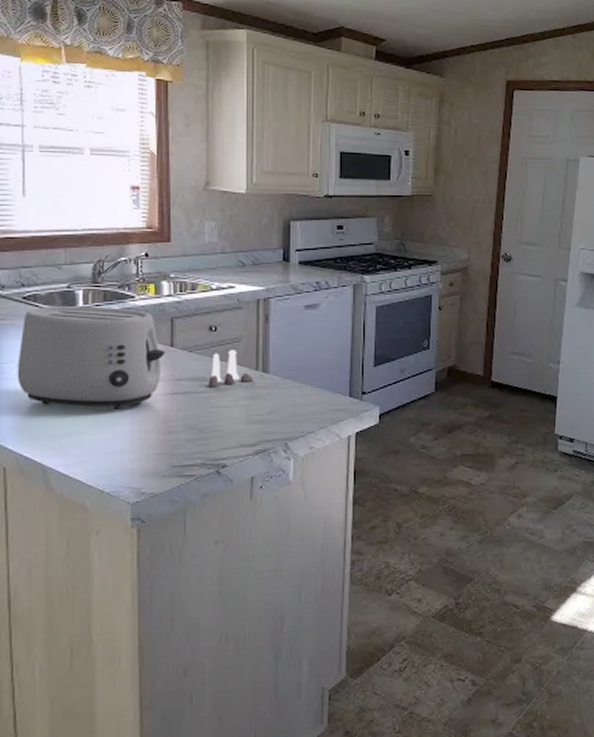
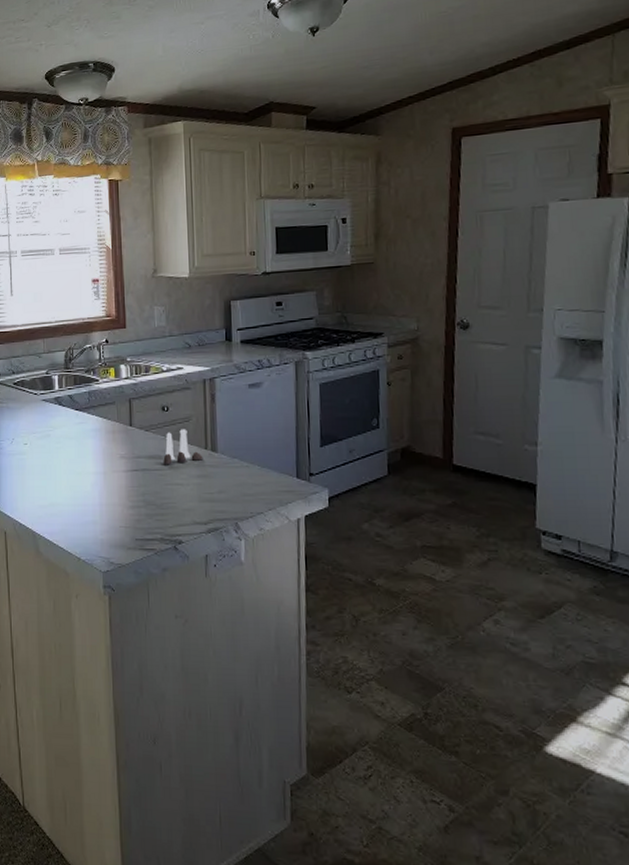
toaster: present [17,305,165,410] -> none [11,389,125,484]

